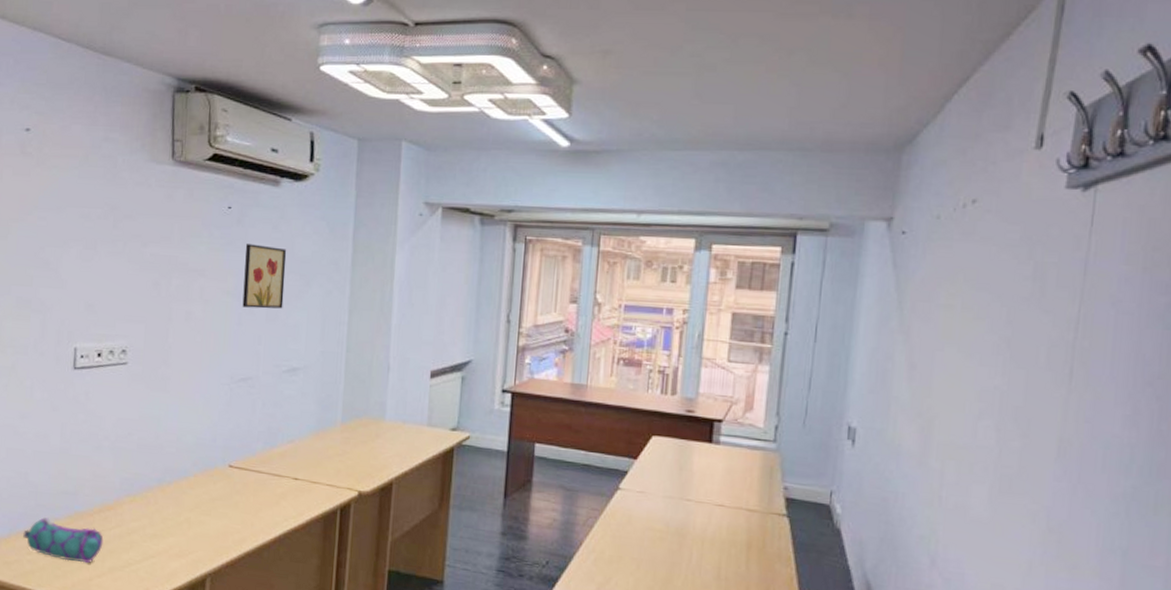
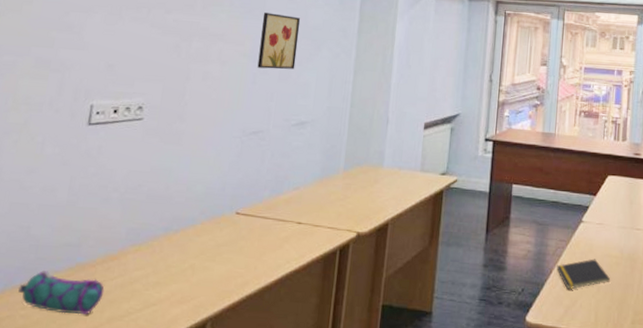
notepad: none [587,531,653,565] -> present [557,259,611,290]

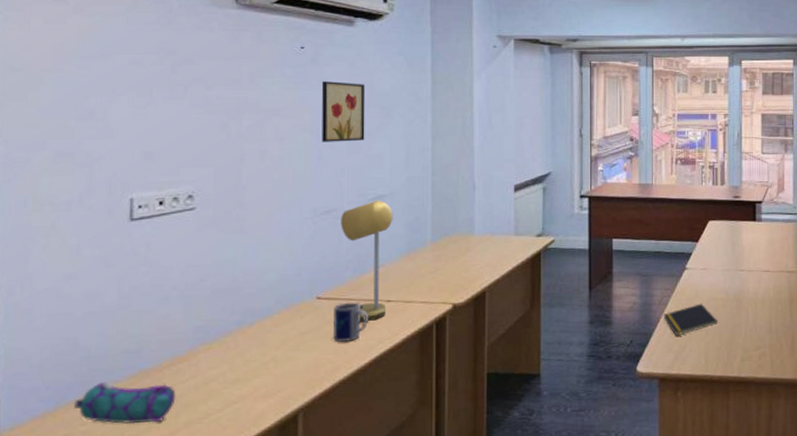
mug: none [245,220,279,258] -> present [332,302,368,342]
desk lamp: none [265,126,312,240] -> present [341,200,393,321]

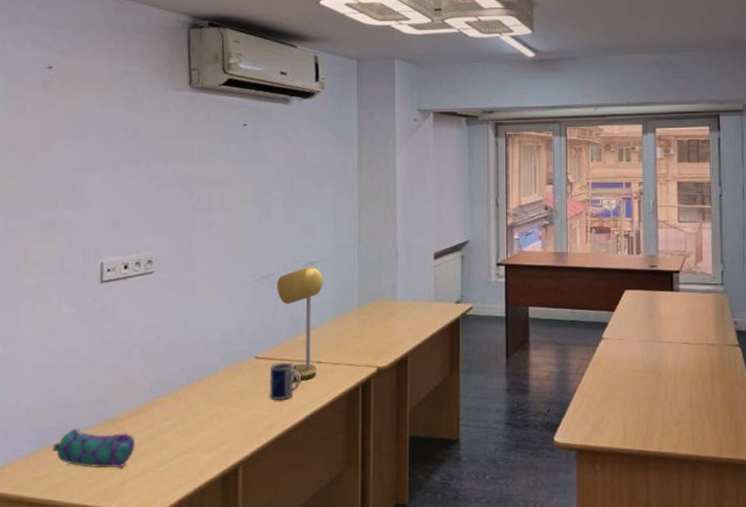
wall art: present [321,81,366,142] -> none [261,155,299,212]
notepad: present [664,303,718,336] -> none [580,374,637,407]

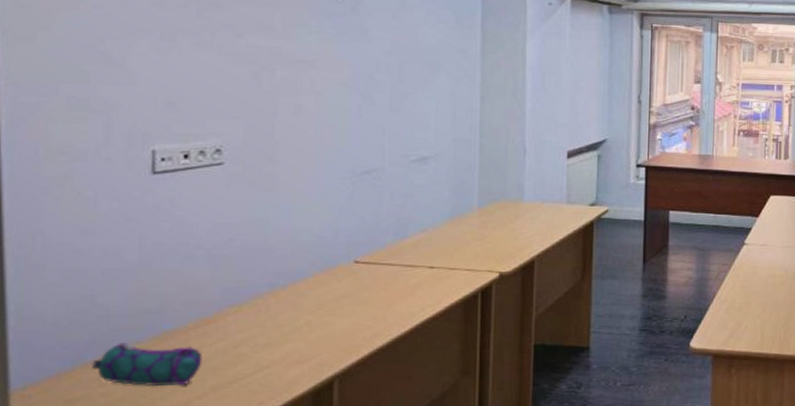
mug: present [269,362,300,400] -> none [371,267,409,308]
desk lamp: present [277,266,323,381] -> none [381,161,438,287]

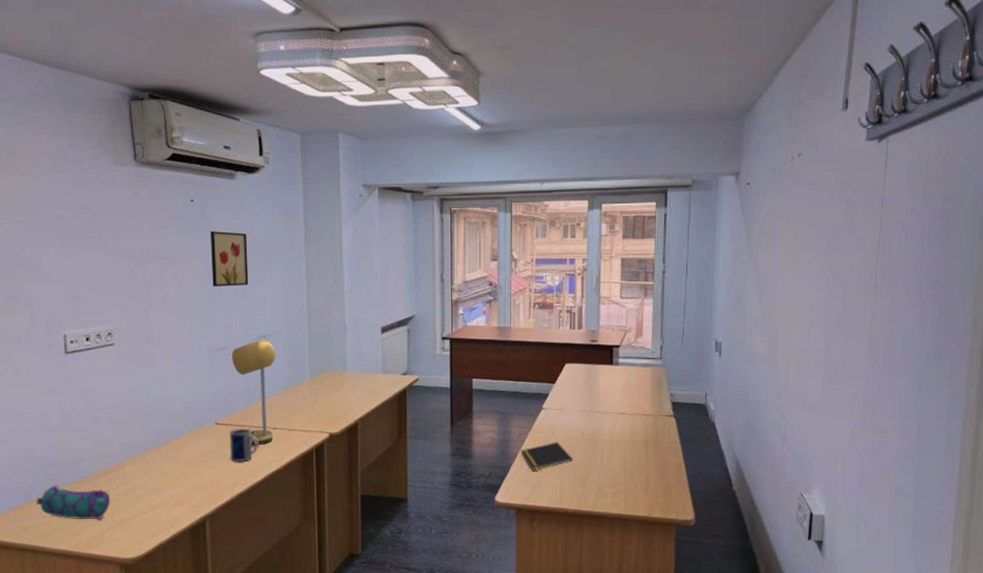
wall art: none [362,33,410,99] -> present [210,231,249,287]
mug: none [371,267,409,308] -> present [229,428,258,462]
desk lamp: none [381,161,438,287] -> present [232,339,276,445]
notepad: none [720,280,776,313] -> present [521,442,574,471]

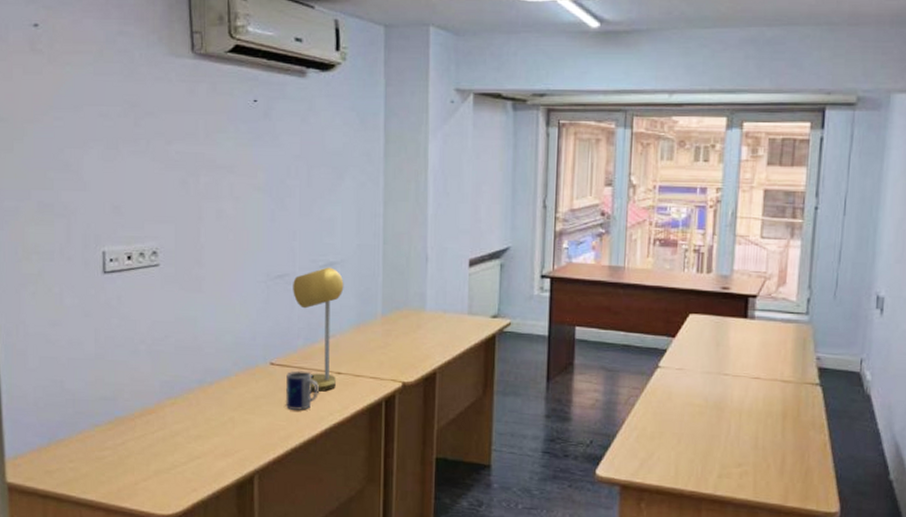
pencil case: present [36,485,111,520] -> none [63,425,147,468]
wall art: present [210,231,249,287] -> none [274,138,317,204]
notepad: present [521,442,574,471] -> none [630,408,694,442]

